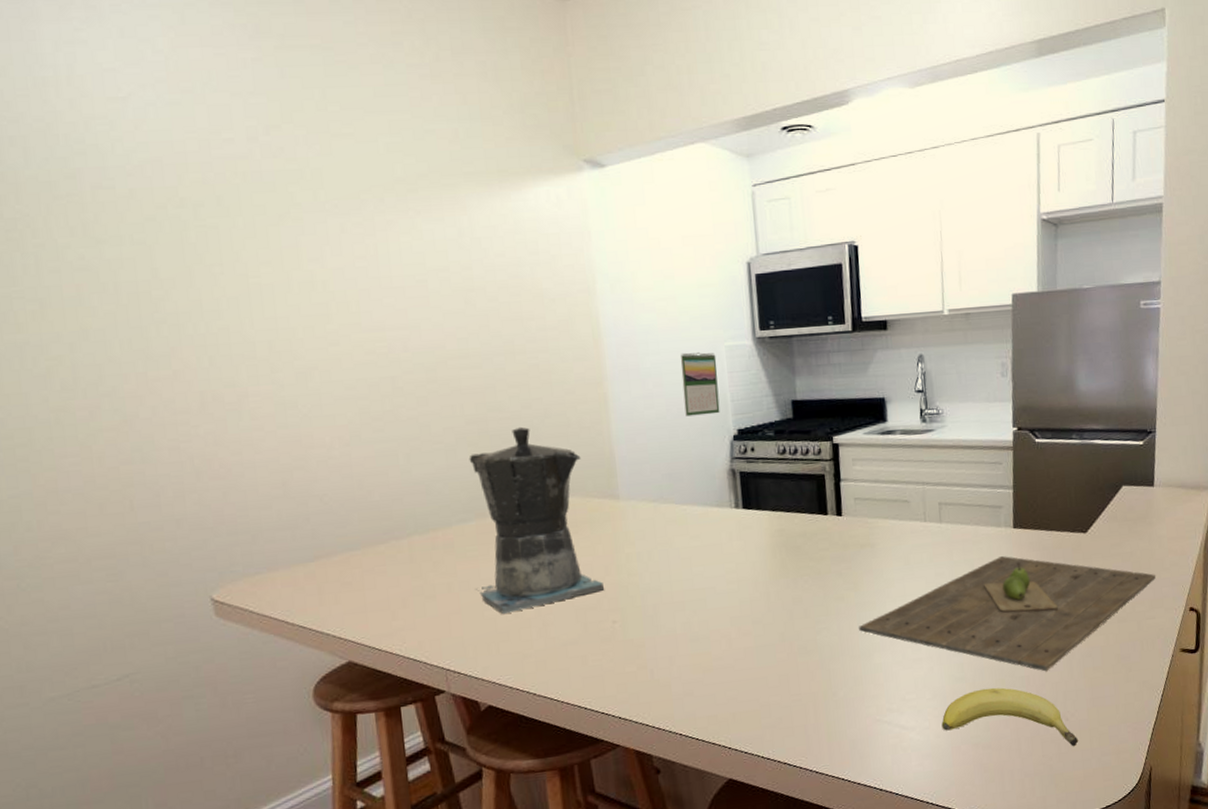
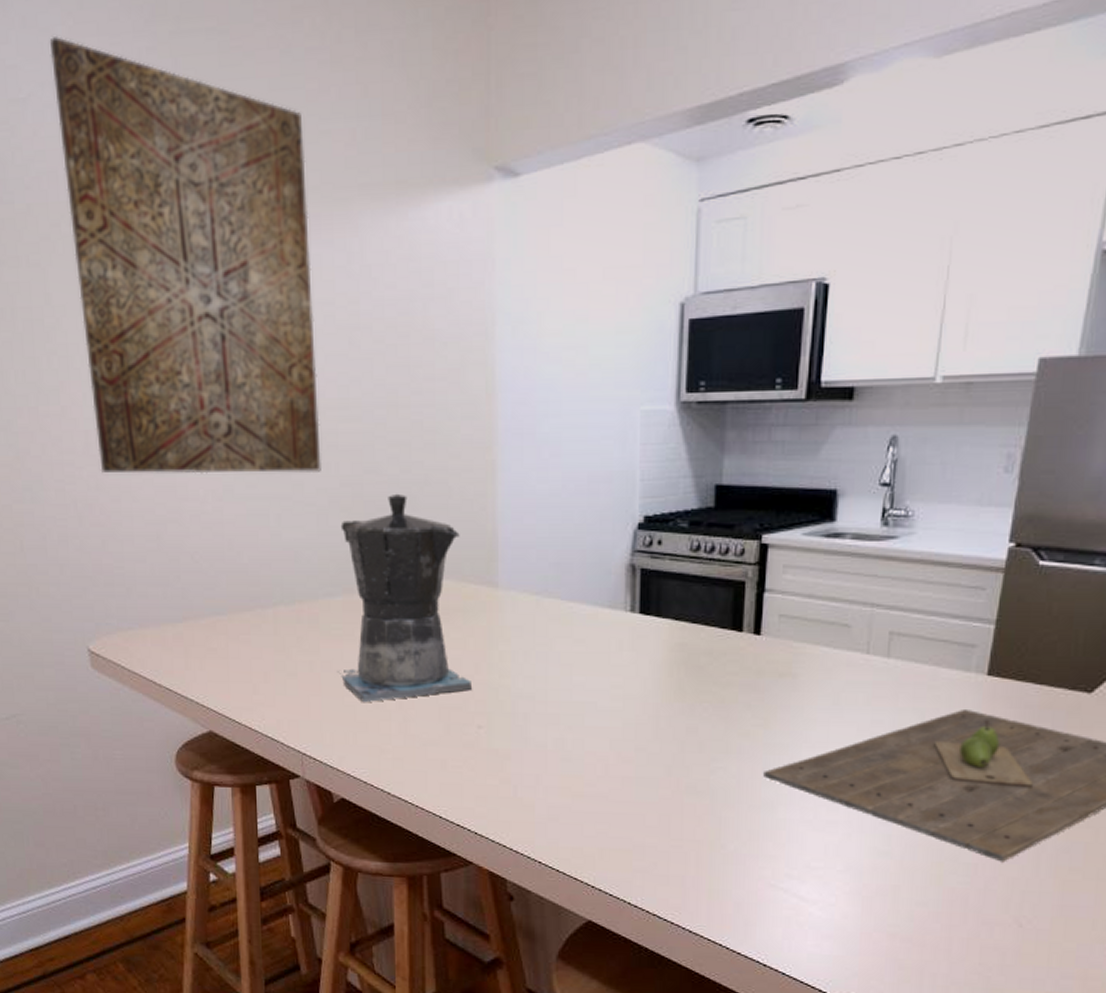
wall art: none [150,46,447,429] -> present [49,36,321,474]
calendar: present [680,352,720,417] -> none [584,416,629,496]
fruit: present [941,687,1079,747] -> none [851,869,1033,961]

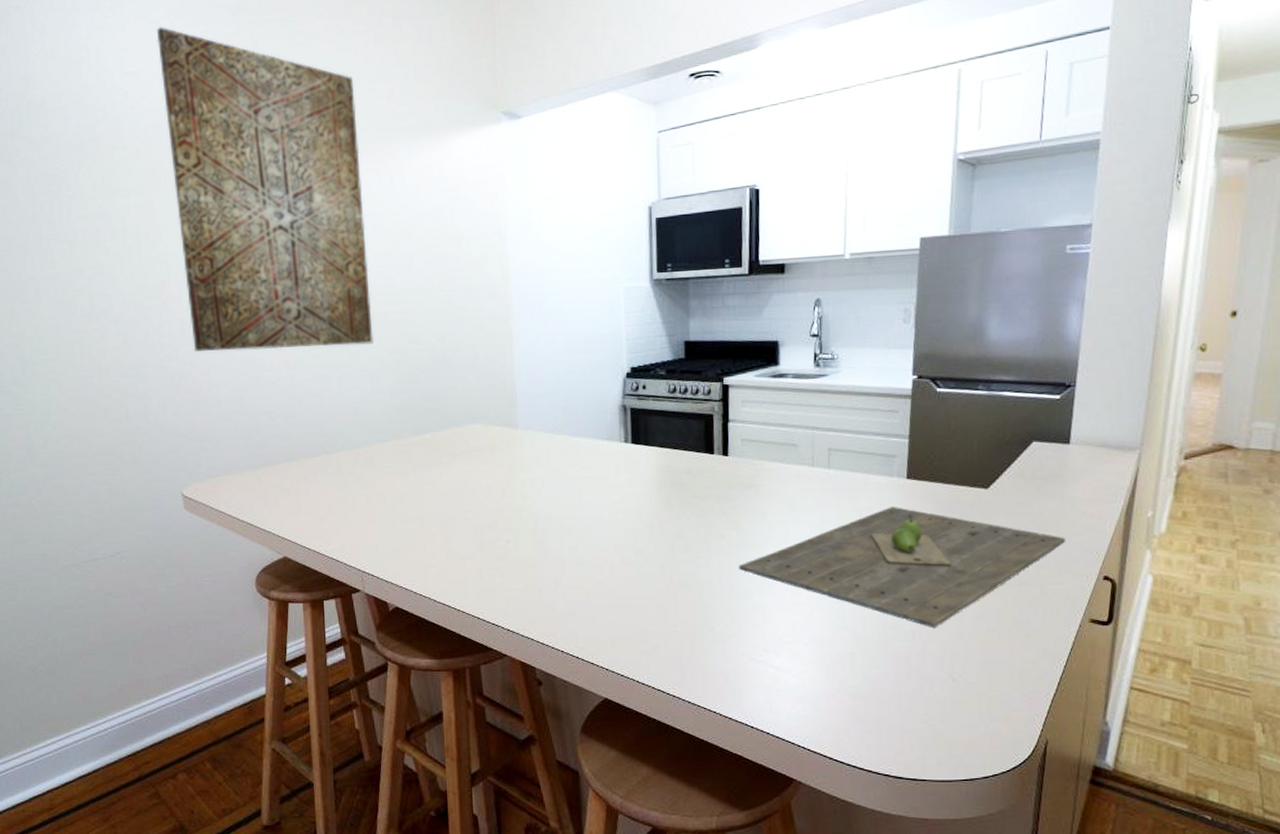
coffee maker: present [339,493,473,702] -> none [390,358,501,526]

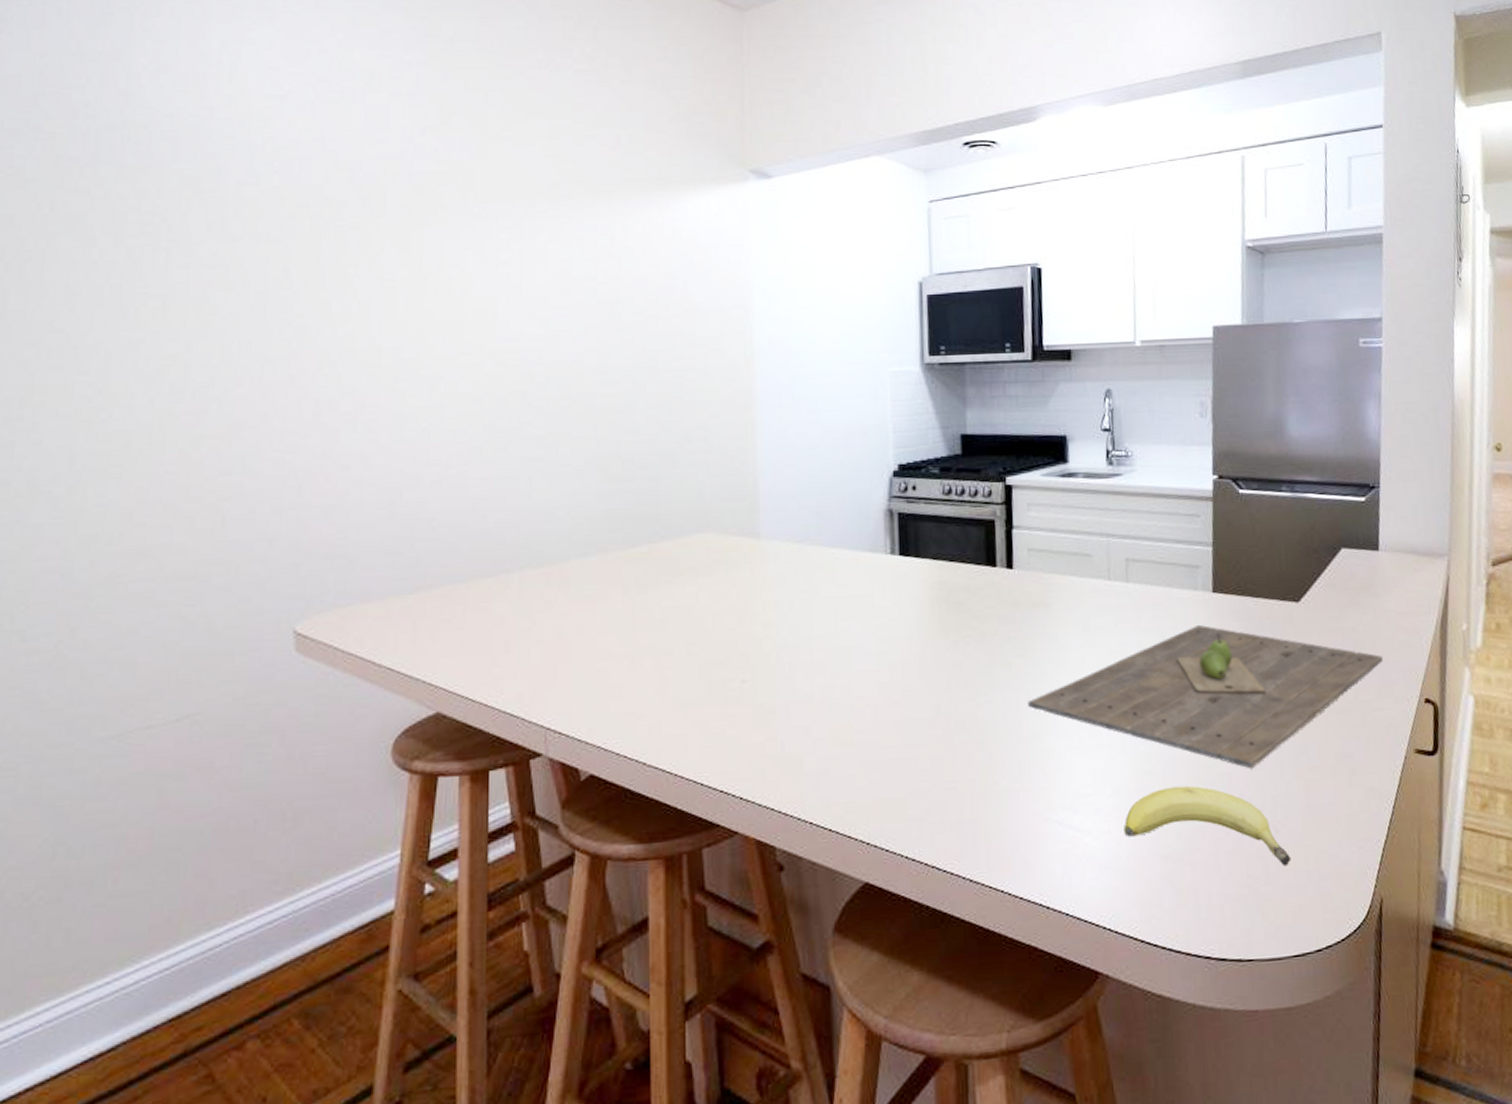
wall art: present [156,27,373,351] -> none [315,46,578,441]
fruit: none [818,639,966,709] -> present [1123,785,1292,867]

